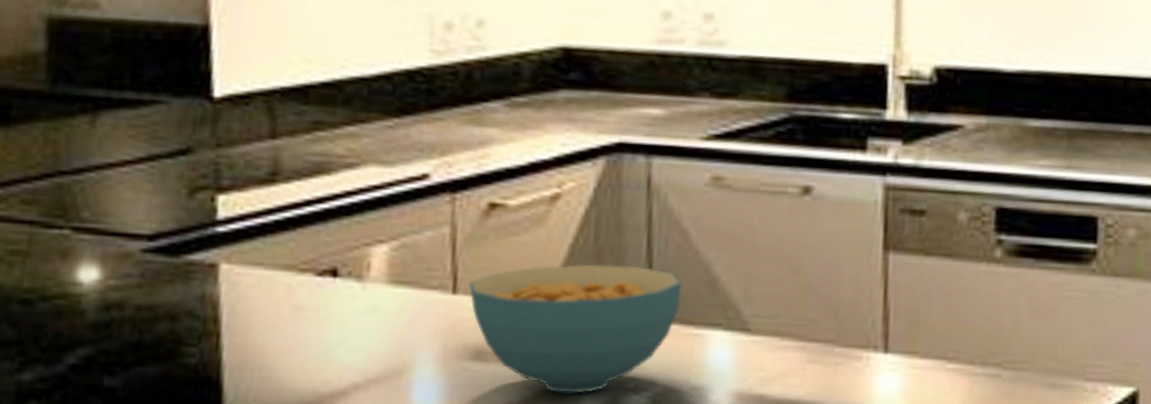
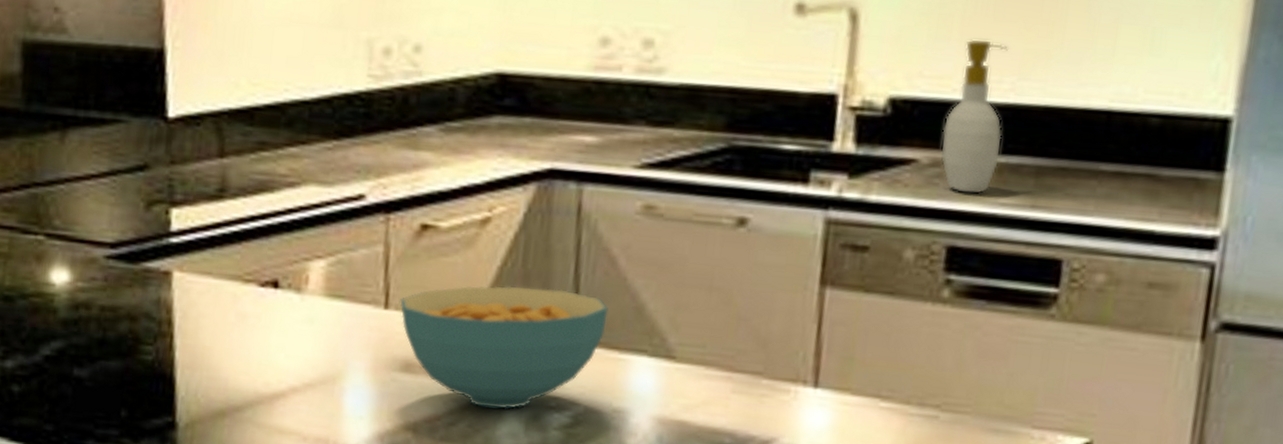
soap bottle: none [983,11,1037,158] -> present [940,38,1008,195]

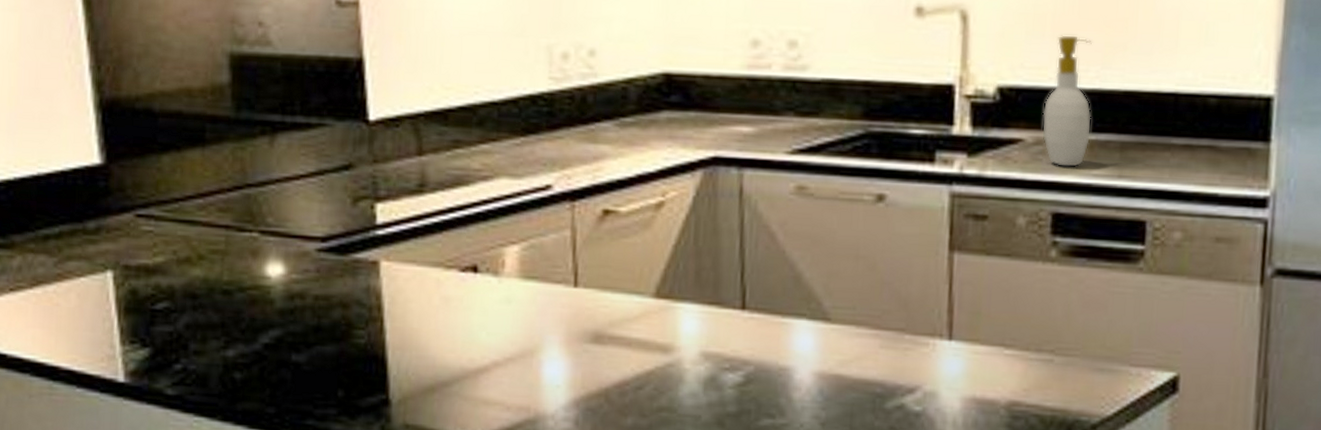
cereal bowl: present [400,286,608,409] -> none [588,262,771,372]

